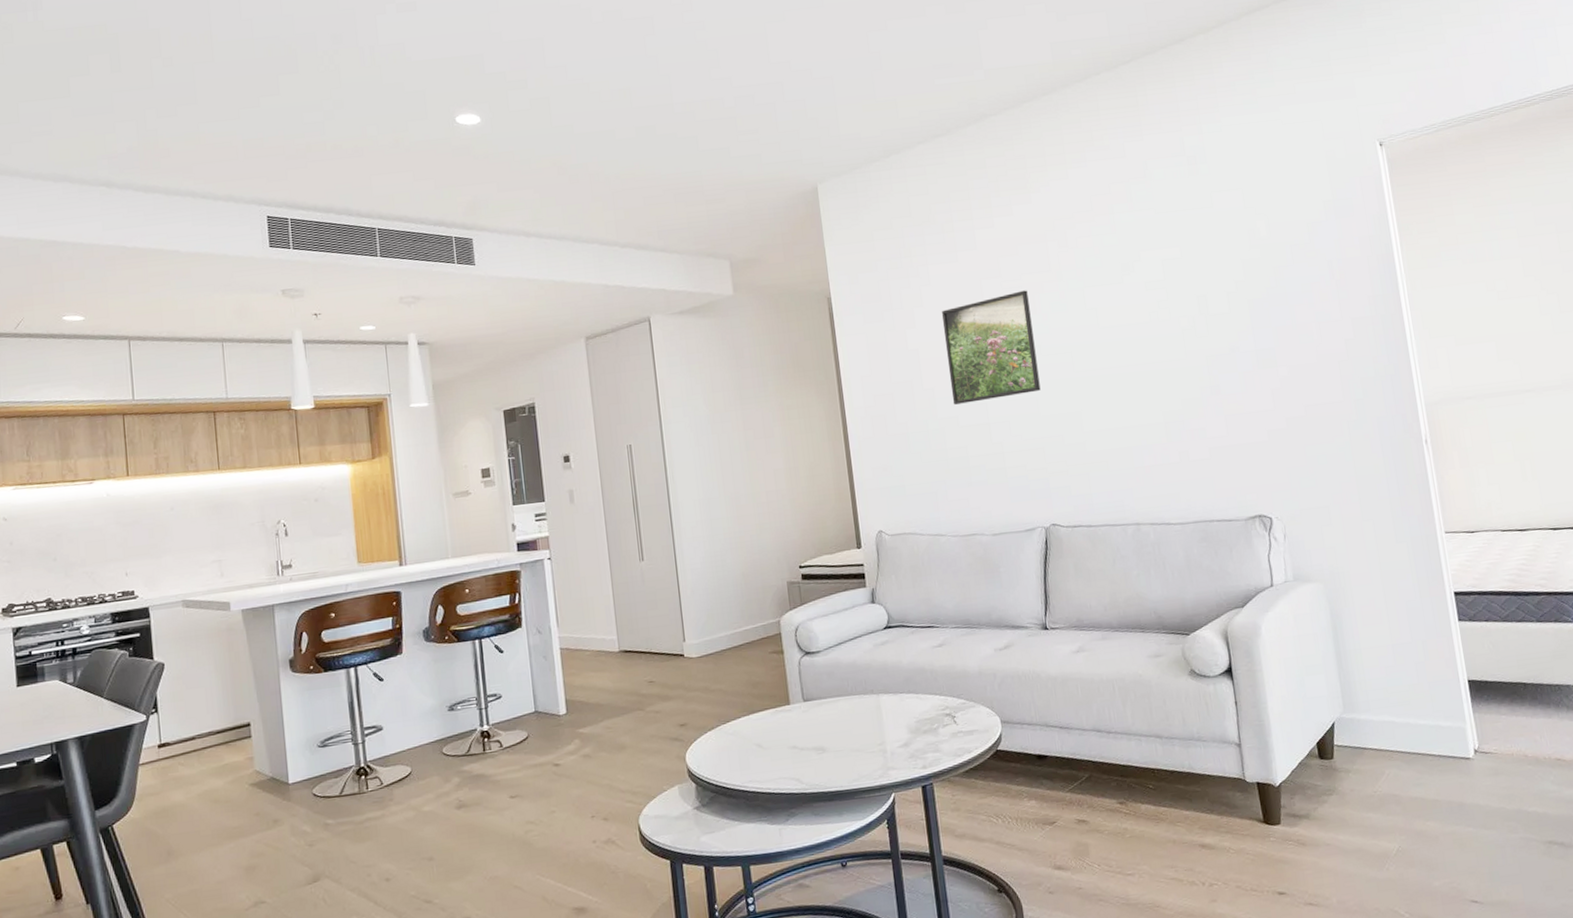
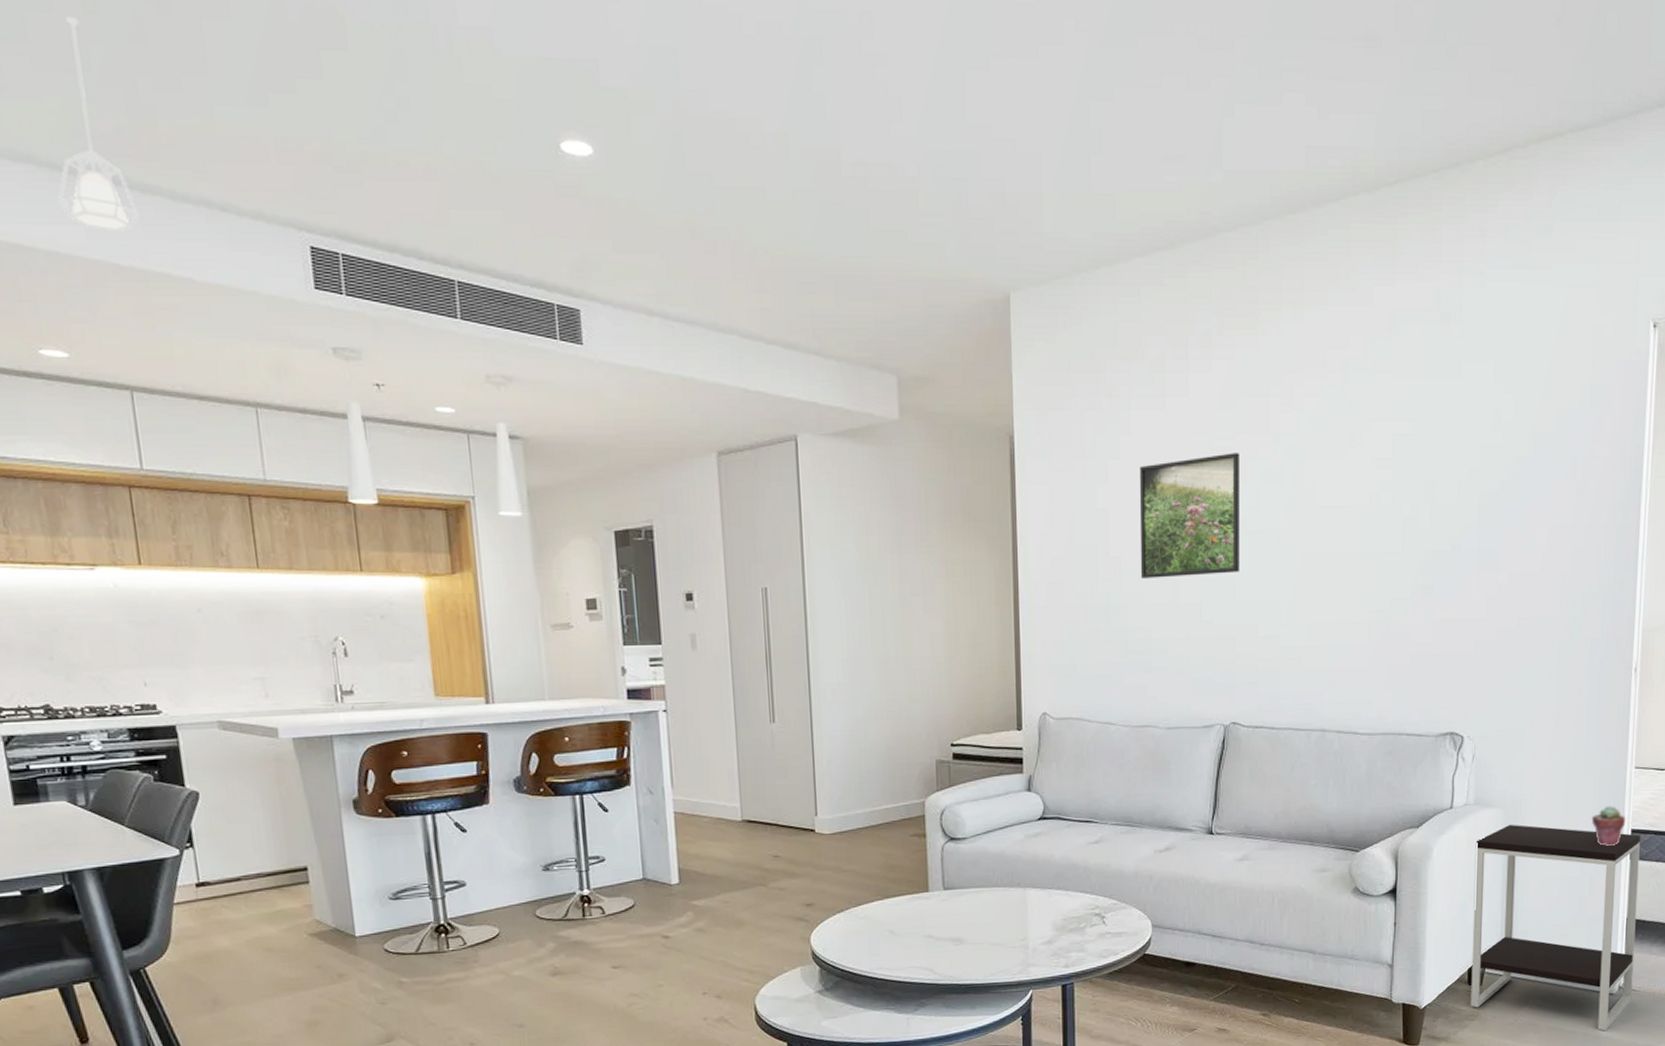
pendant lamp: none [83,75,143,224] -> present [57,15,141,233]
side table: none [1301,596,1491,798] -> present [1470,824,1640,1031]
potted succulent: none [1411,571,1447,610] -> present [1591,806,1625,846]

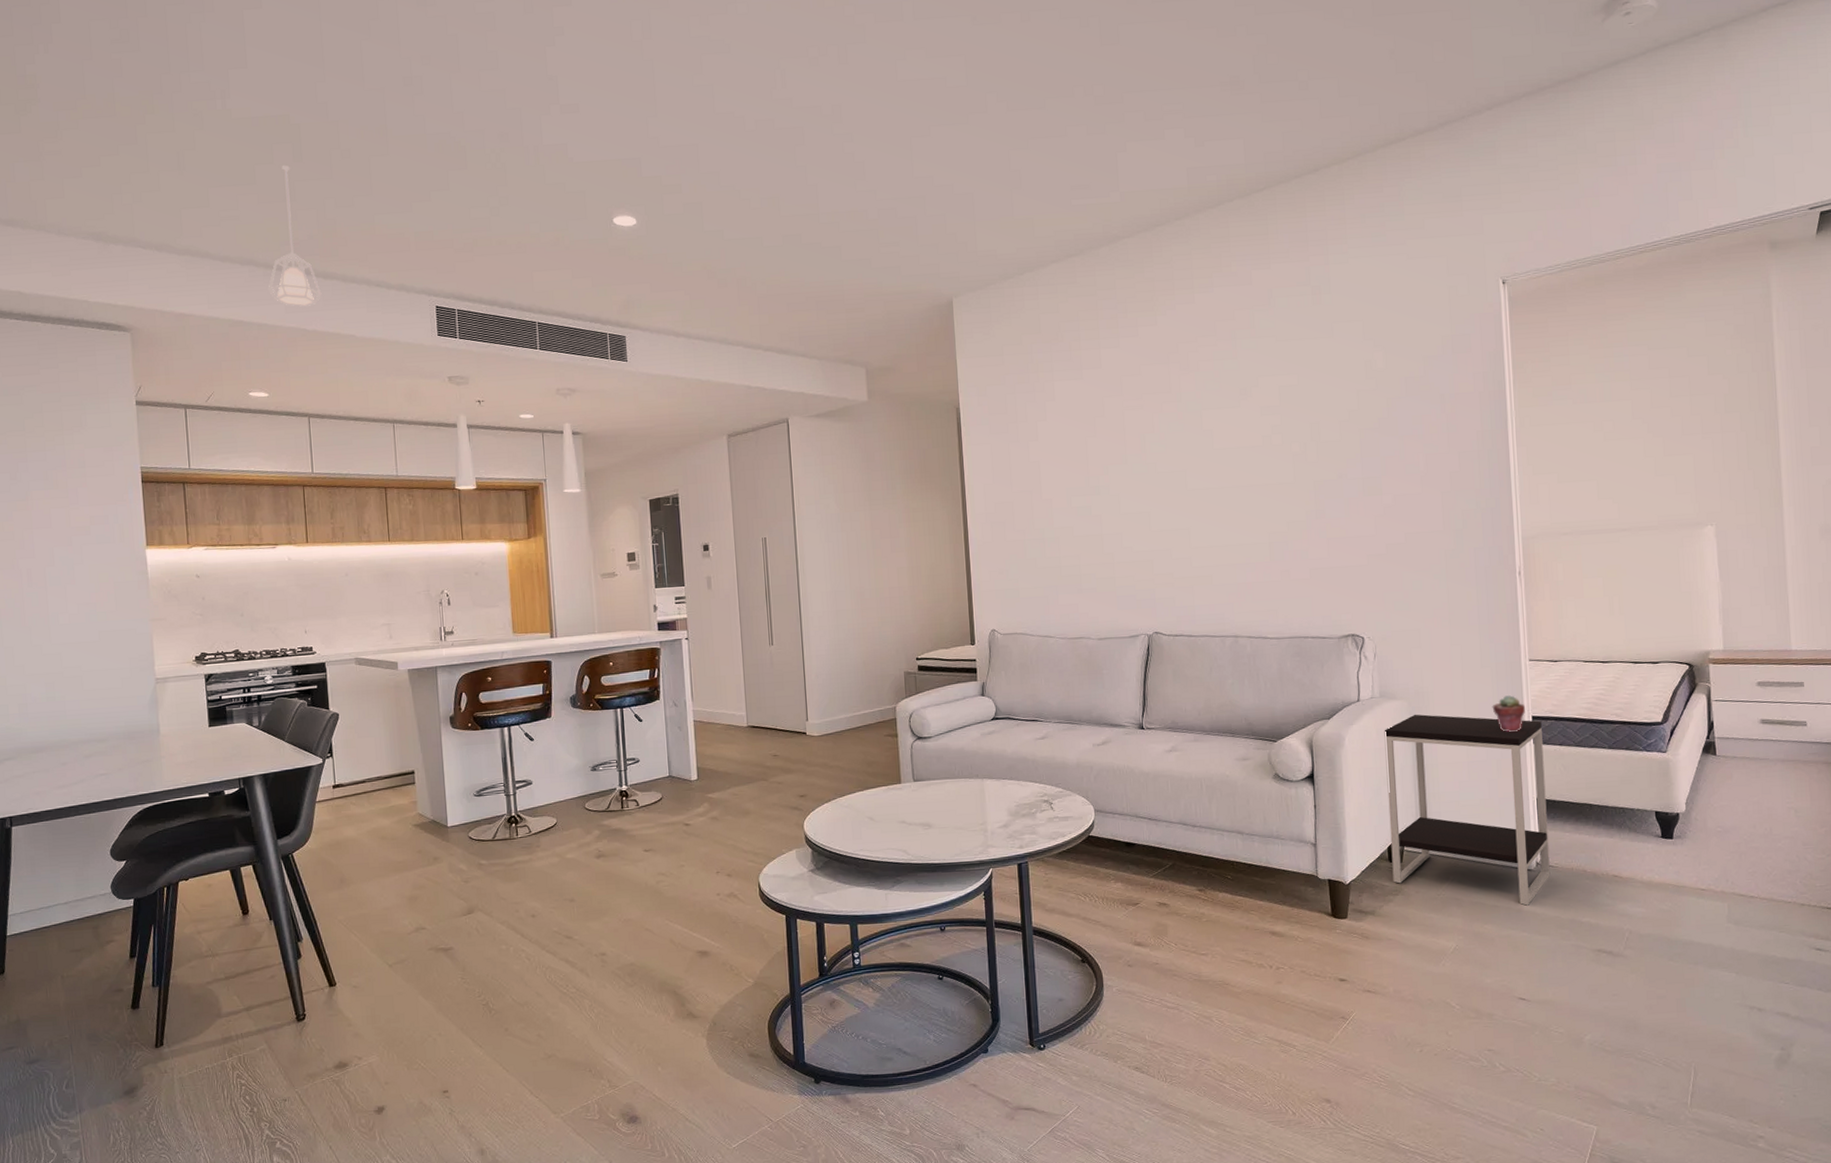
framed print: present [1139,453,1239,578] -> none [1063,409,1153,515]

